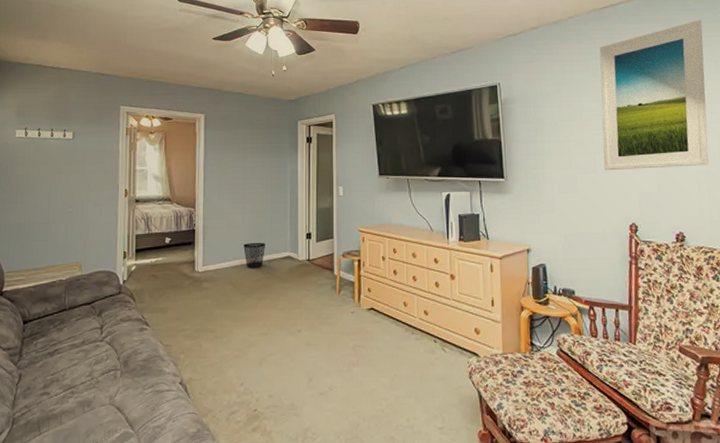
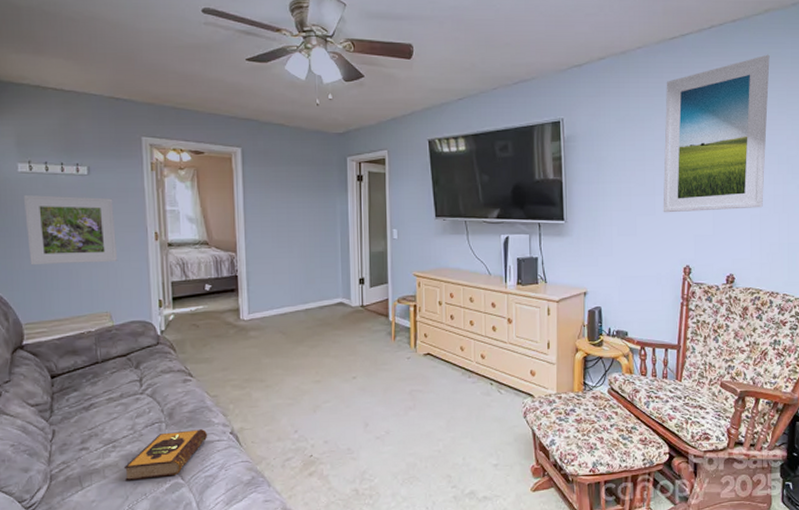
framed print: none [16,157,92,219] -> present [23,195,118,266]
hardback book: none [79,378,159,428] -> present [123,429,208,481]
wastebasket: present [243,242,265,268] -> none [292,288,316,315]

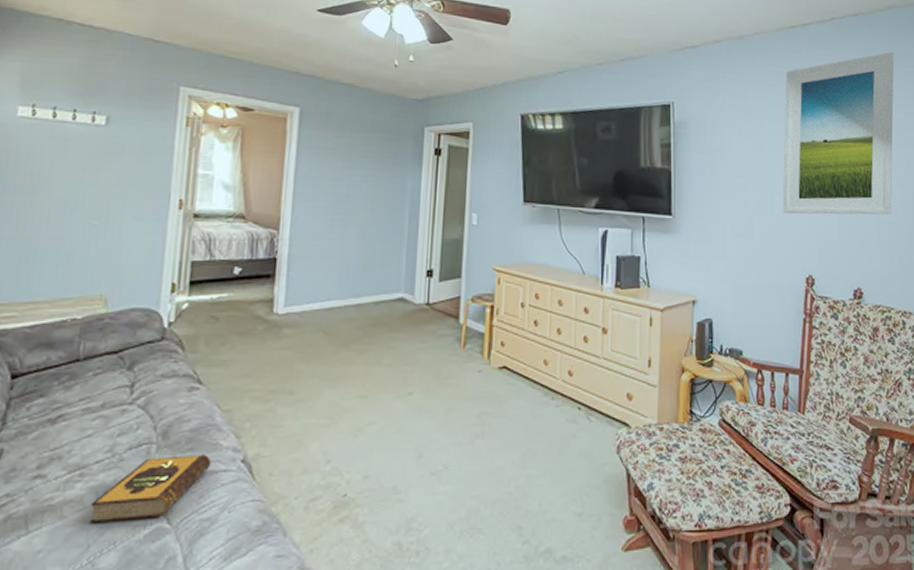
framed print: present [23,195,118,266] -> none [10,145,133,233]

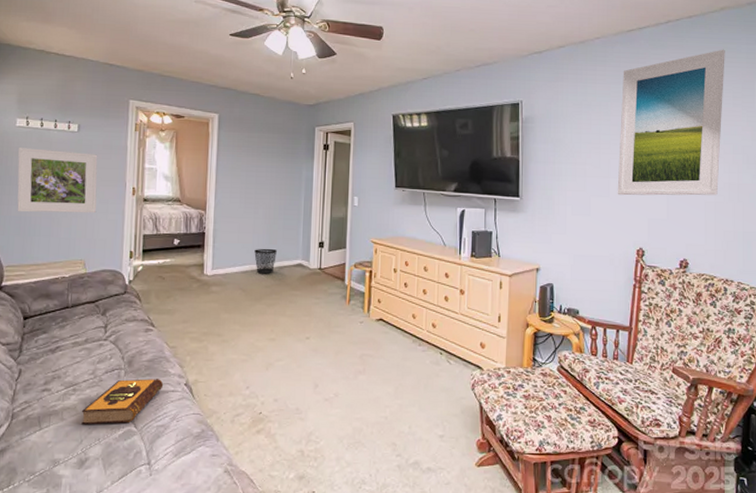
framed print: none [10,145,133,233] -> present [17,148,98,214]
wastebasket: none [342,278,372,312] -> present [254,248,277,274]

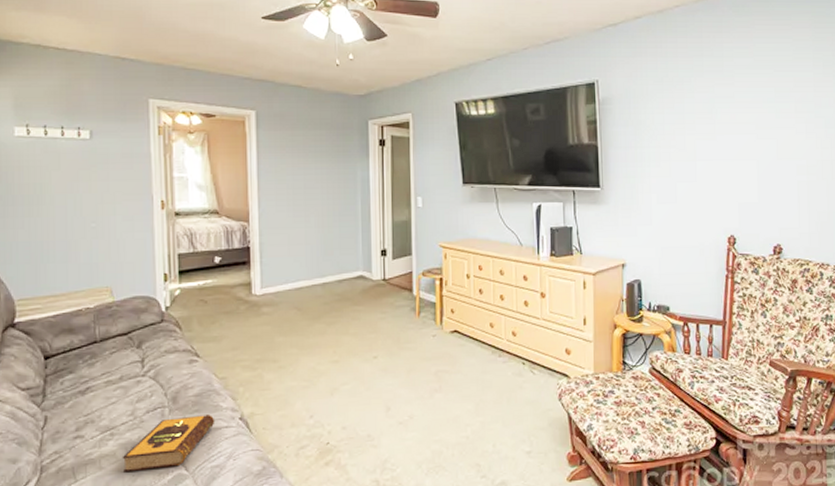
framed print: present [17,148,98,214] -> none [19,161,121,237]
wastebasket: present [254,248,277,274] -> none [308,260,334,290]
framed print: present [617,49,725,196] -> none [704,13,814,180]

